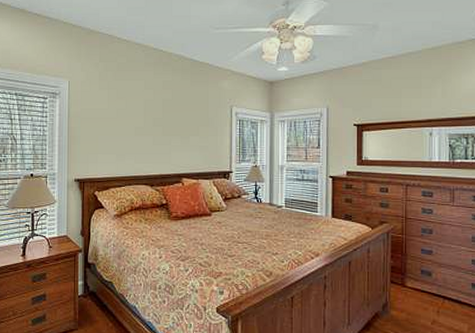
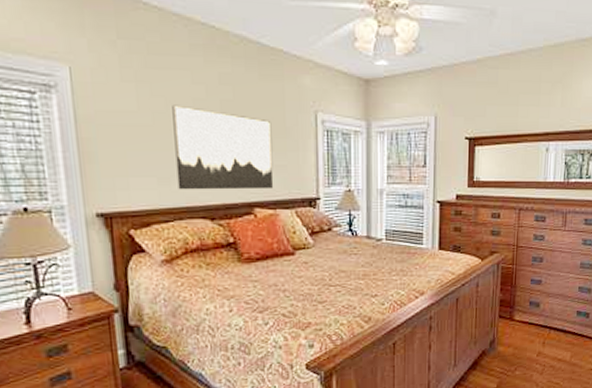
wall art: none [130,104,198,164] -> present [172,104,274,190]

